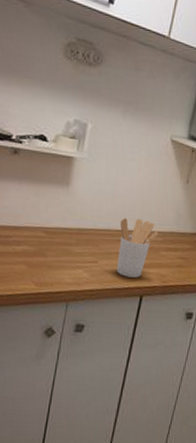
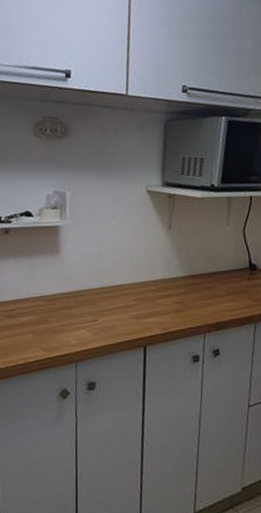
utensil holder: present [117,218,158,278] -> none [112,271,151,330]

